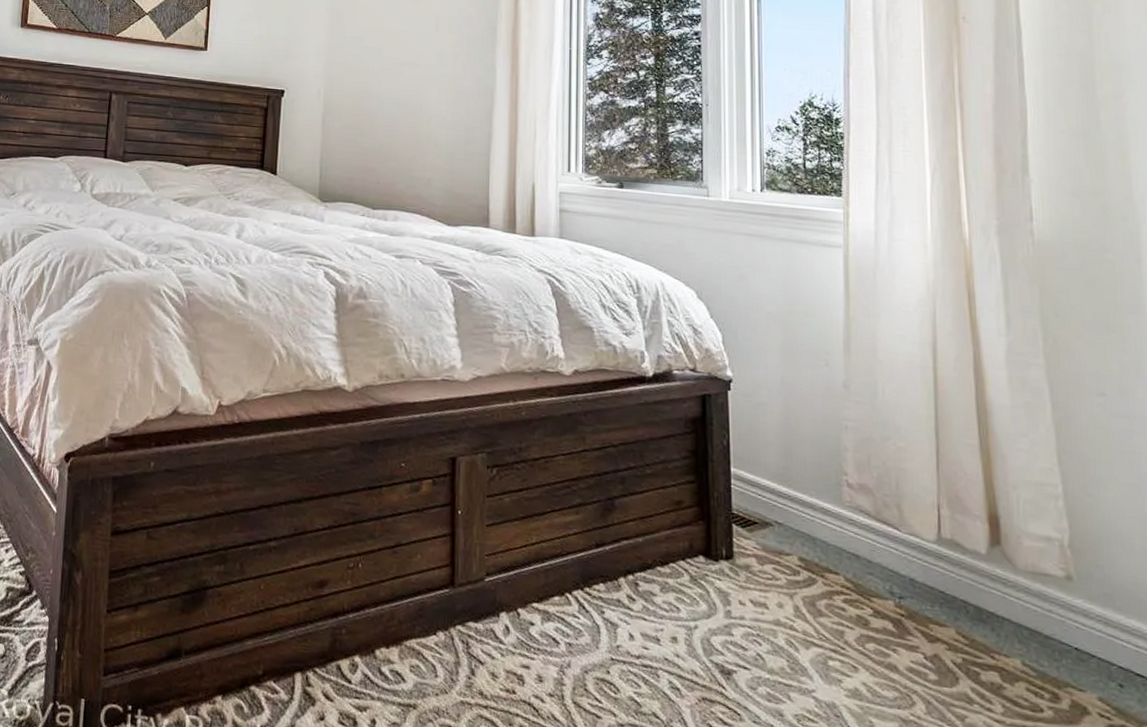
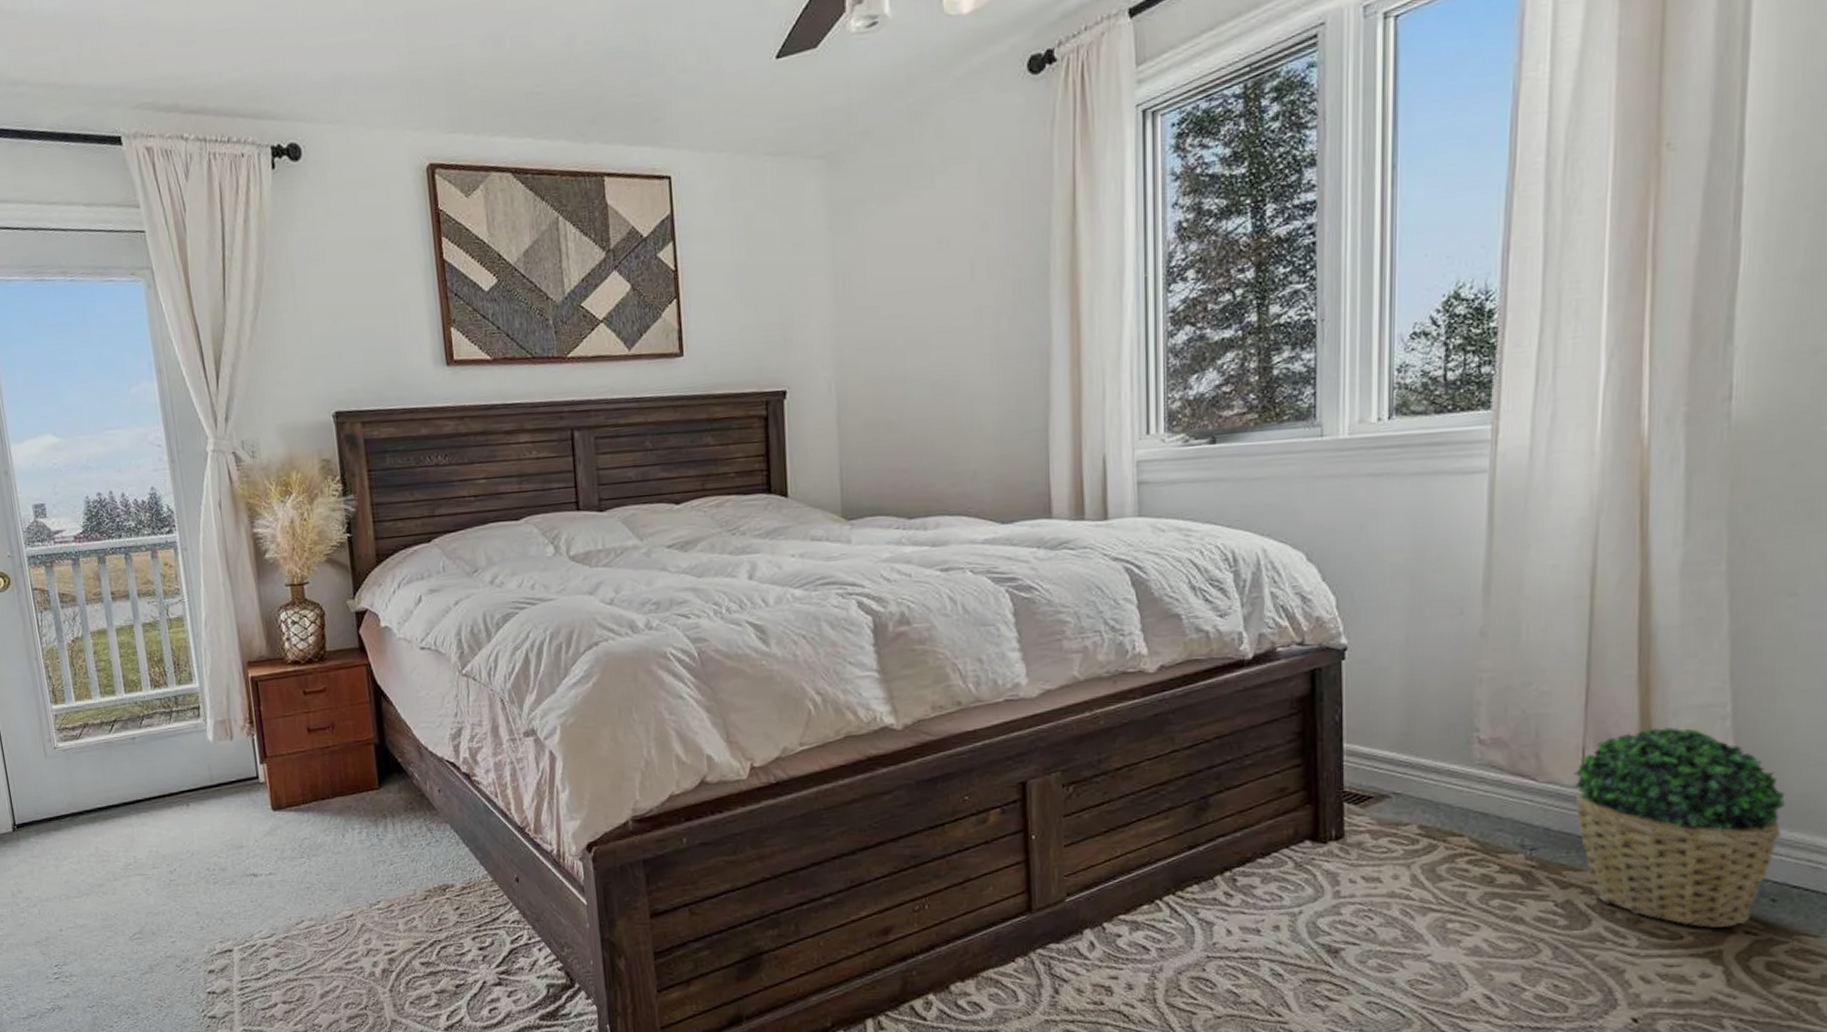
potted plant: none [932,497,1120,707] -> present [1574,727,1786,928]

